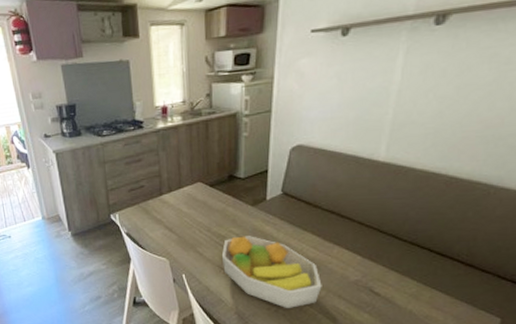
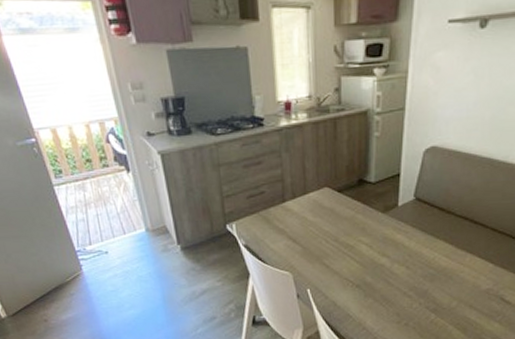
fruit bowl: present [221,236,322,308] -> none [349,245,454,321]

